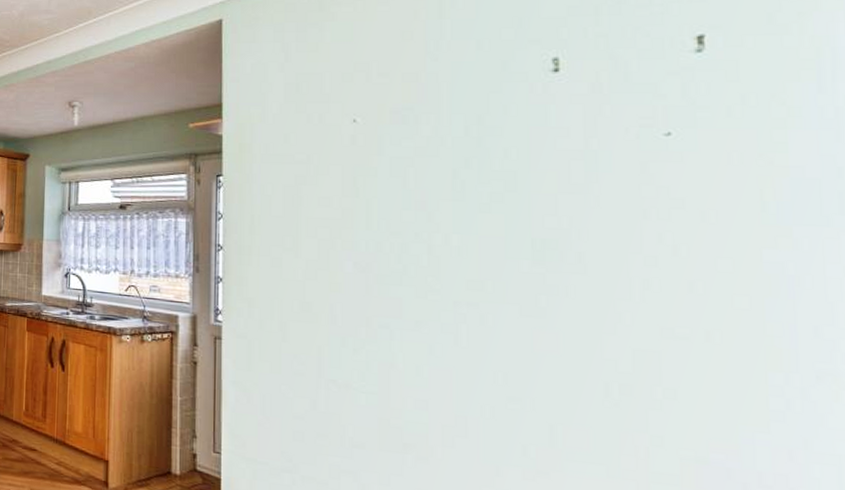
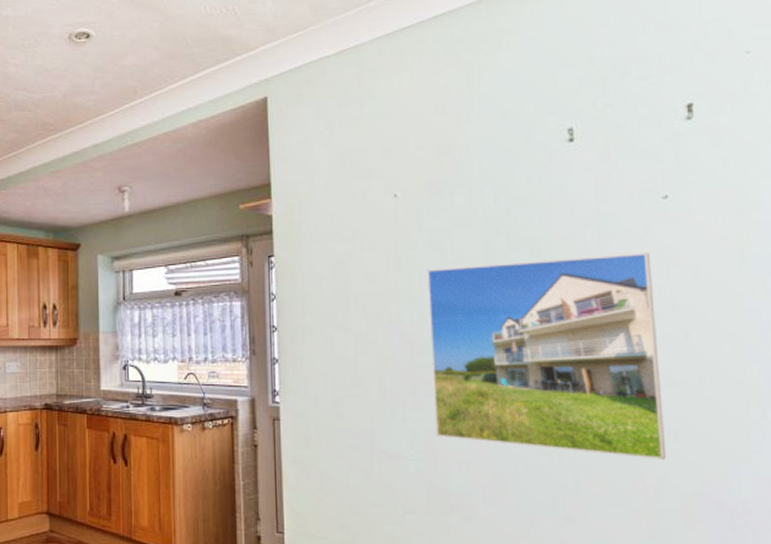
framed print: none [387,192,661,419] -> present [427,252,666,460]

